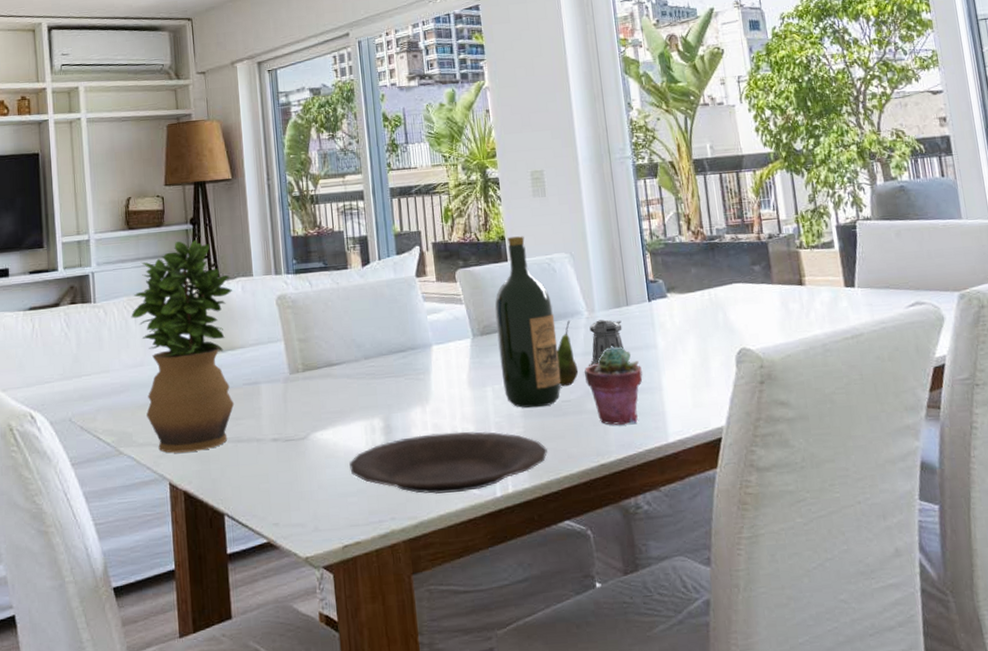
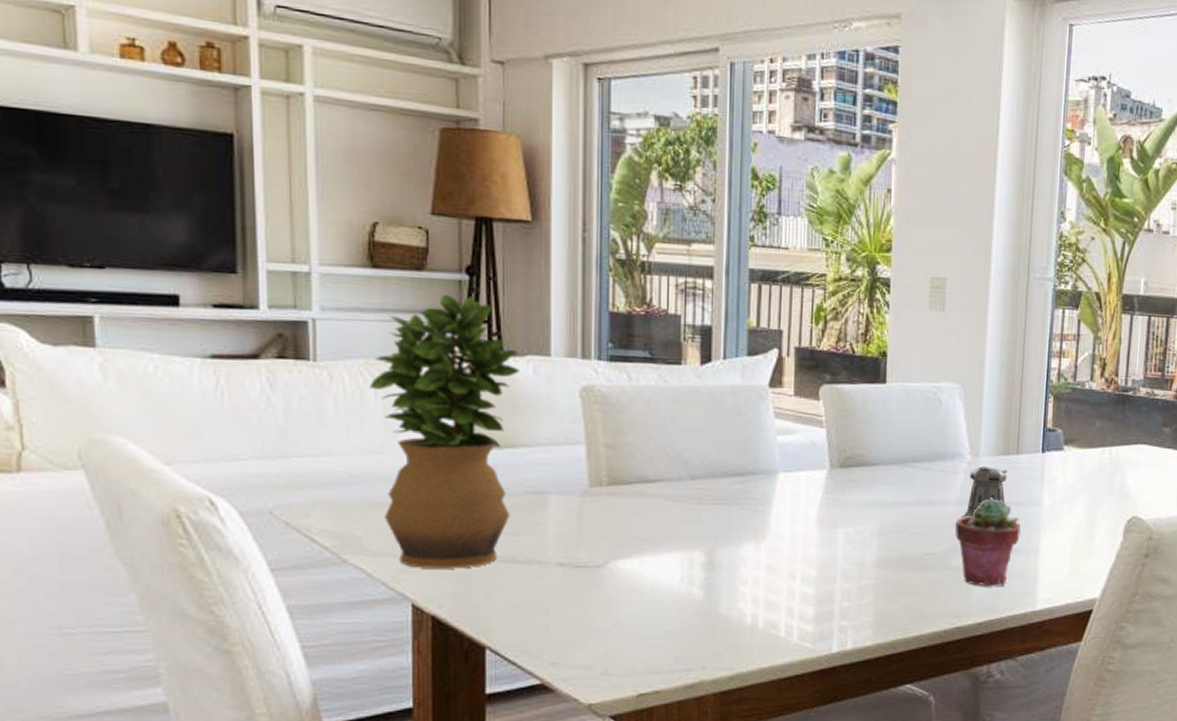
plate: present [349,431,548,494] -> none [656,576,899,644]
wine bottle: present [494,236,561,408] -> none [858,354,932,558]
fruit: present [557,320,579,387] -> none [924,462,949,538]

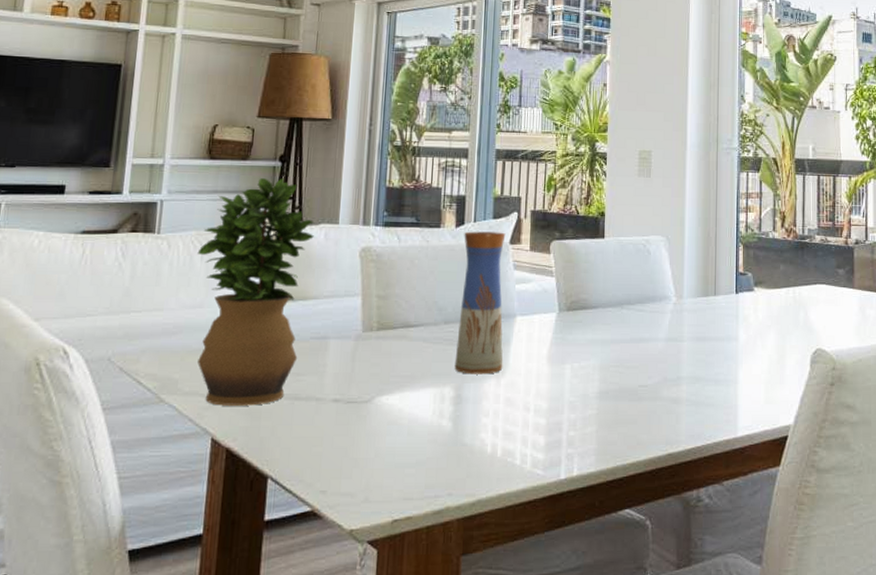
vase: none [704,370,764,538] -> present [454,231,506,374]
potted succulent: present [955,497,1021,586] -> none [665,334,721,414]
pepper shaker: present [961,466,1010,519] -> none [669,307,711,353]

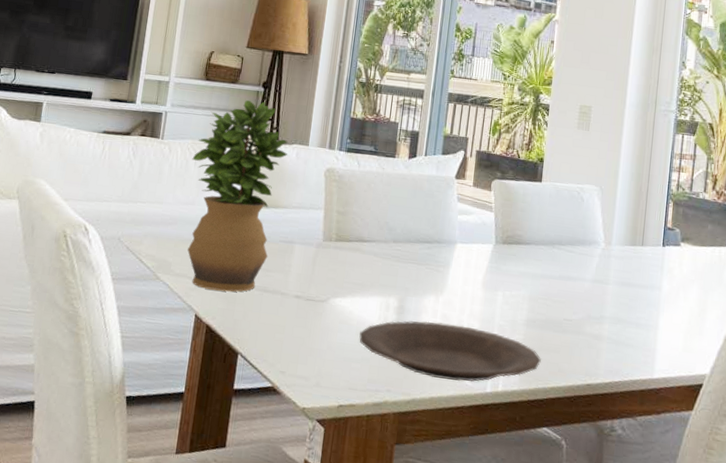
plate: none [412,408,618,471] -> present [359,321,541,382]
vase: present [454,231,506,374] -> none [399,163,452,291]

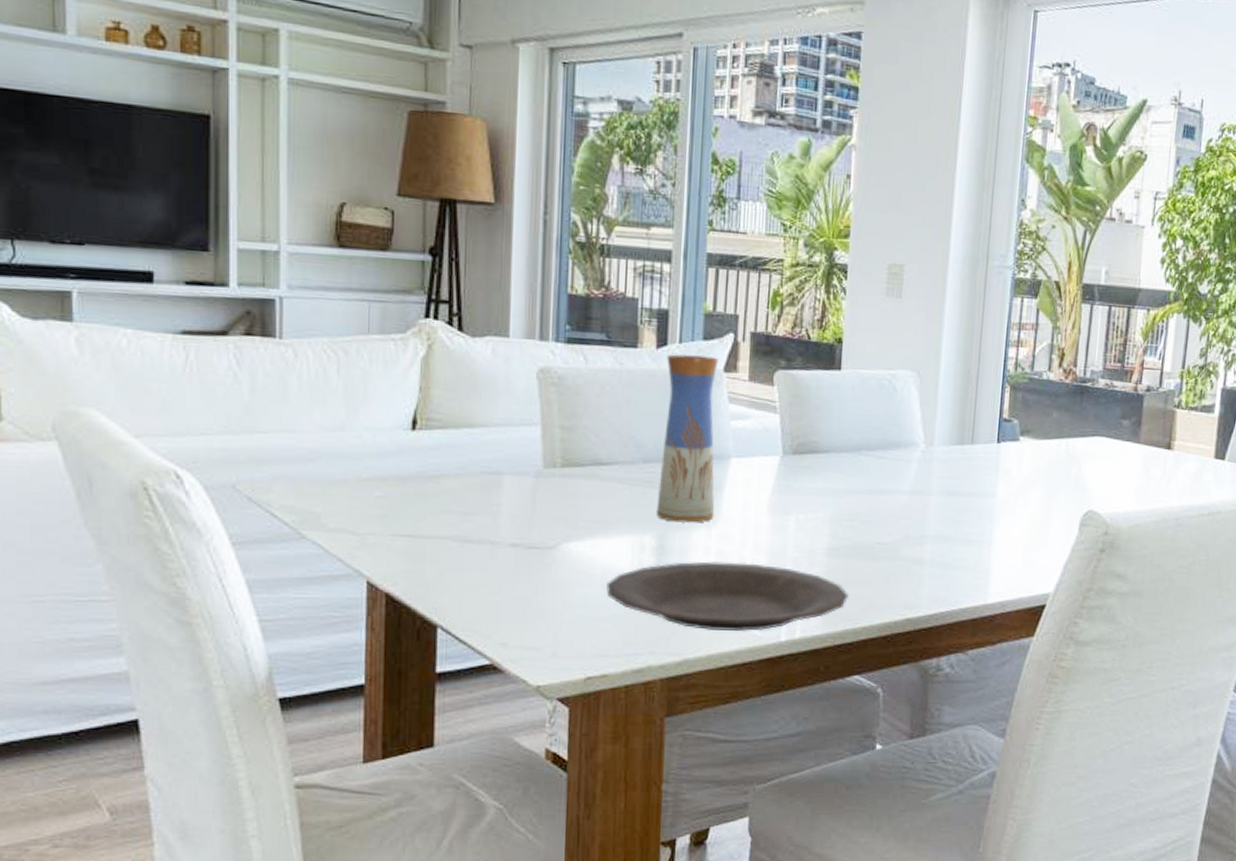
potted plant: present [187,100,289,292] -> none [332,275,479,547]
vase: none [399,163,452,291] -> present [656,354,719,523]

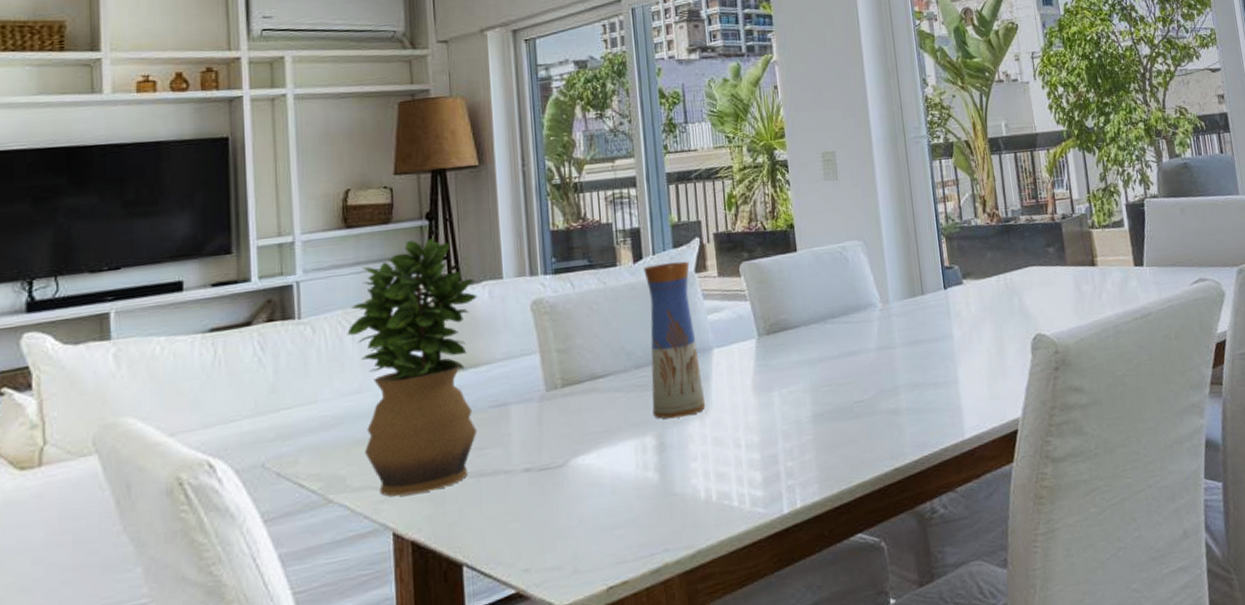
potted plant: none [332,275,479,547] -> present [347,237,478,496]
plate: present [606,561,848,631] -> none [616,441,839,518]

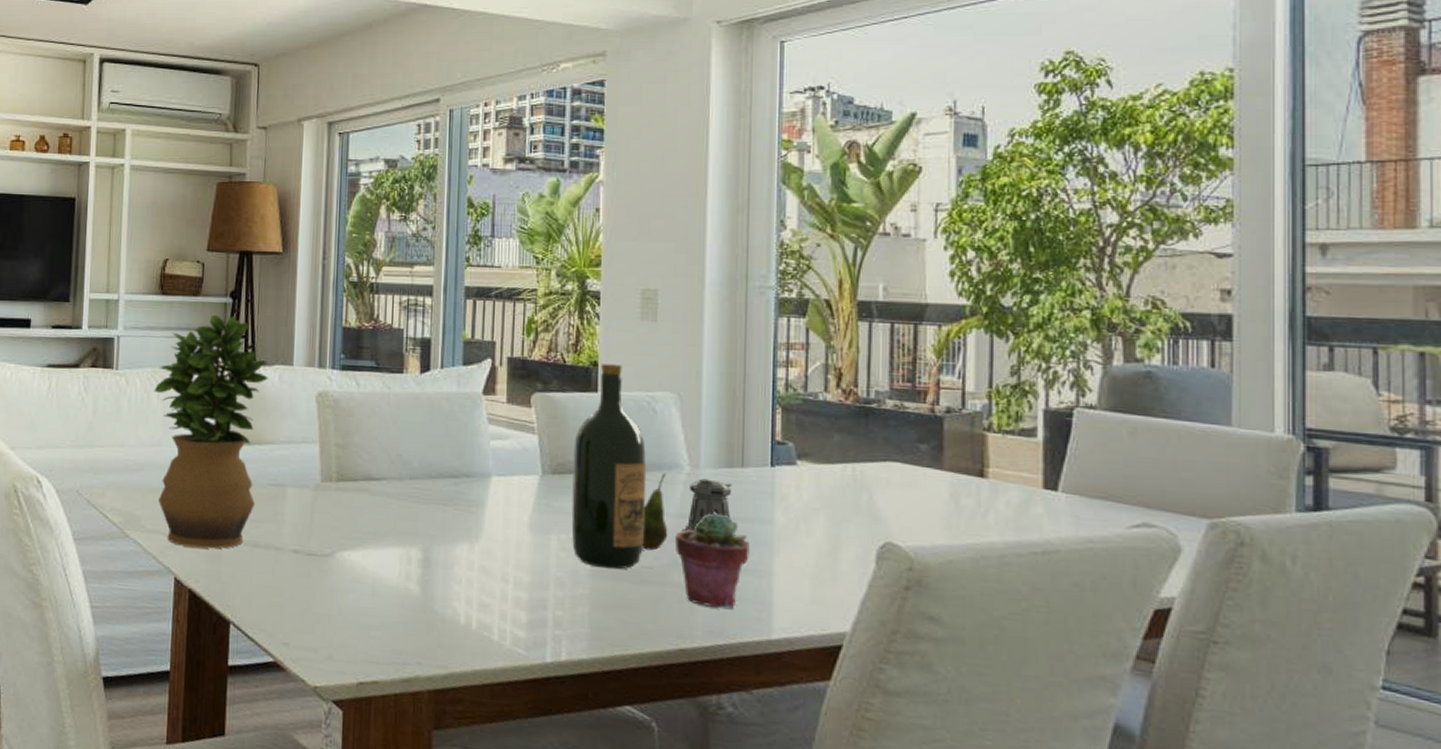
vase: present [643,261,706,419] -> none [421,378,478,538]
wine bottle: none [782,223,853,413] -> present [571,364,647,570]
fruit: none [849,313,872,386] -> present [642,473,668,551]
potted succulent: none [878,338,939,425] -> present [675,512,750,609]
pepper shaker: none [882,310,927,362] -> present [681,478,737,536]

